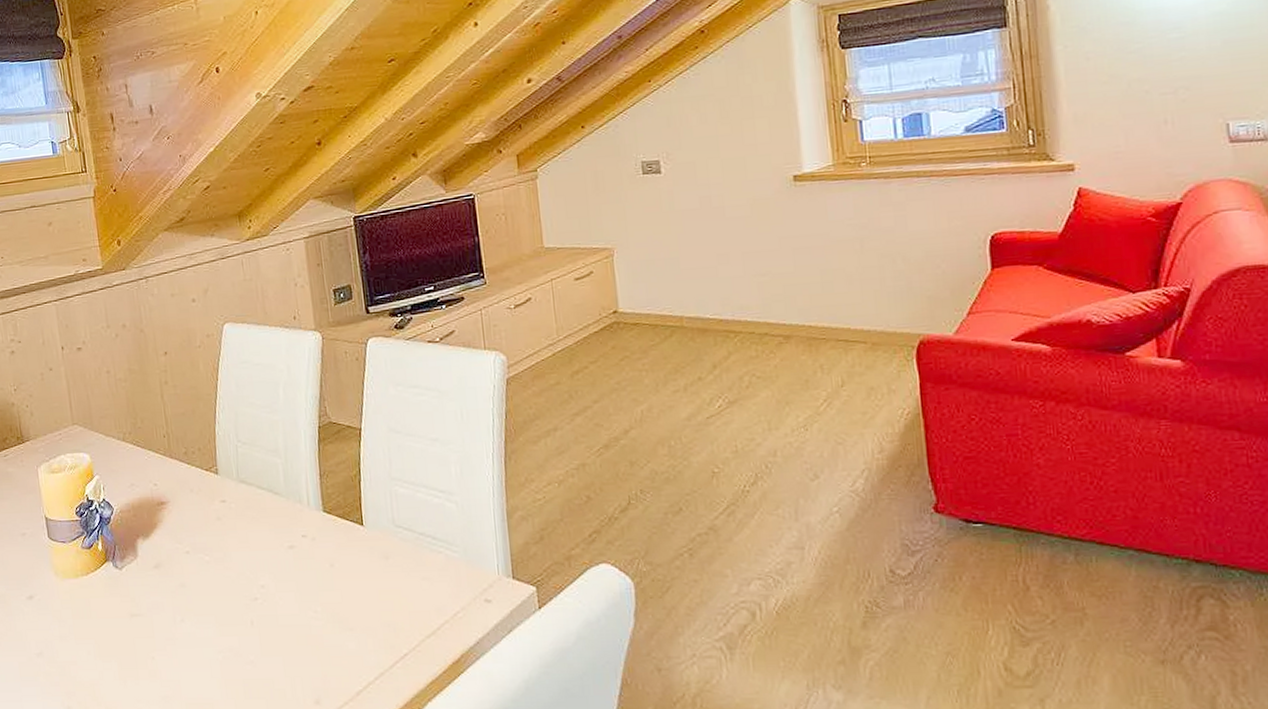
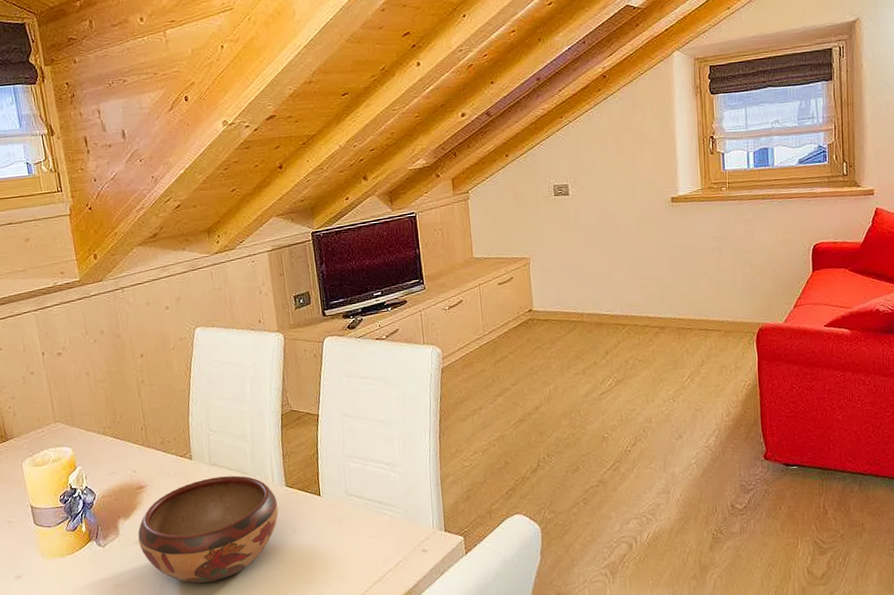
decorative bowl: none [157,495,315,621] -> present [138,475,279,584]

